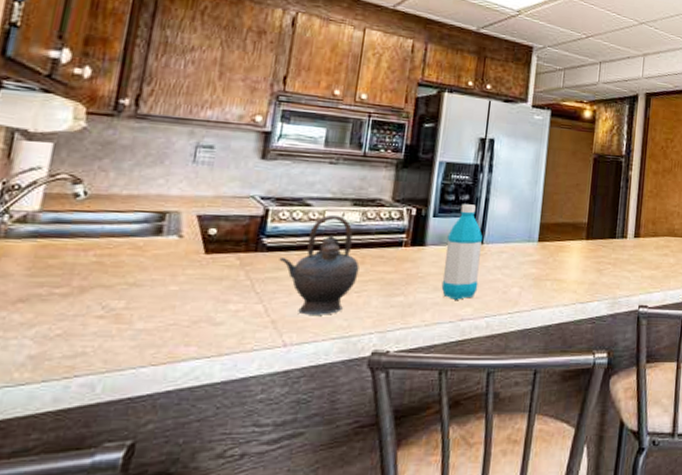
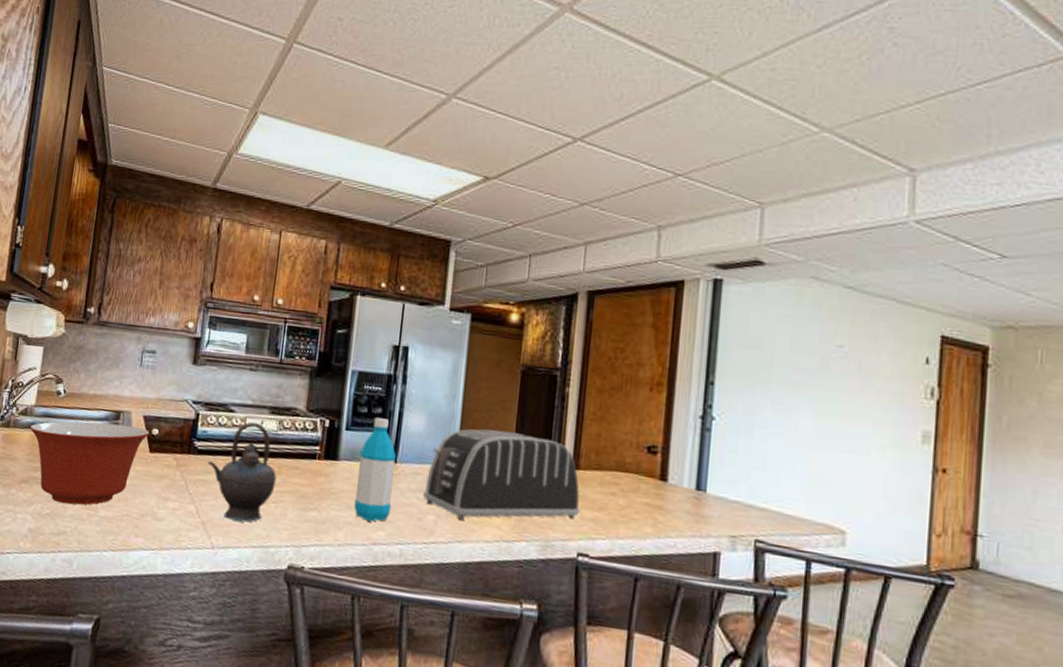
mixing bowl: none [30,225,206,321] -> present [29,421,150,505]
toaster: none [508,209,640,289] -> present [423,429,580,520]

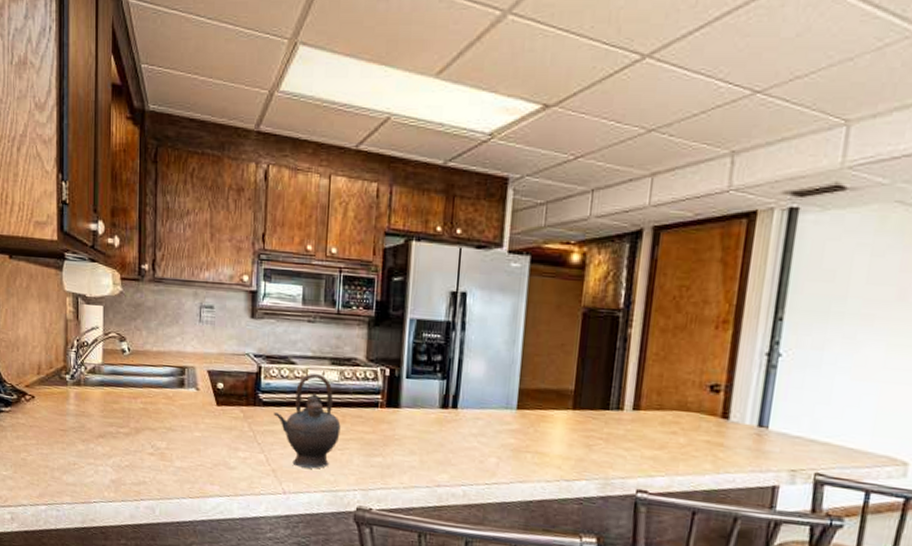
mixing bowl: present [29,421,150,505] -> none [99,378,216,457]
water bottle: present [354,417,397,522] -> none [417,365,458,465]
toaster: present [423,429,580,520] -> none [485,373,640,461]

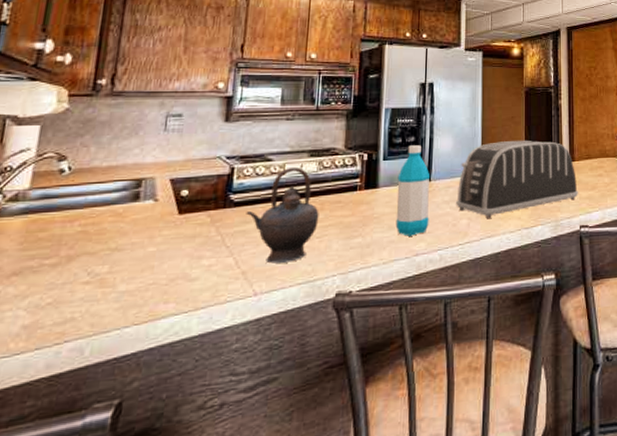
water bottle: none [417,365,458,465] -> present [395,145,431,236]
toaster: none [485,373,640,461] -> present [456,141,578,218]

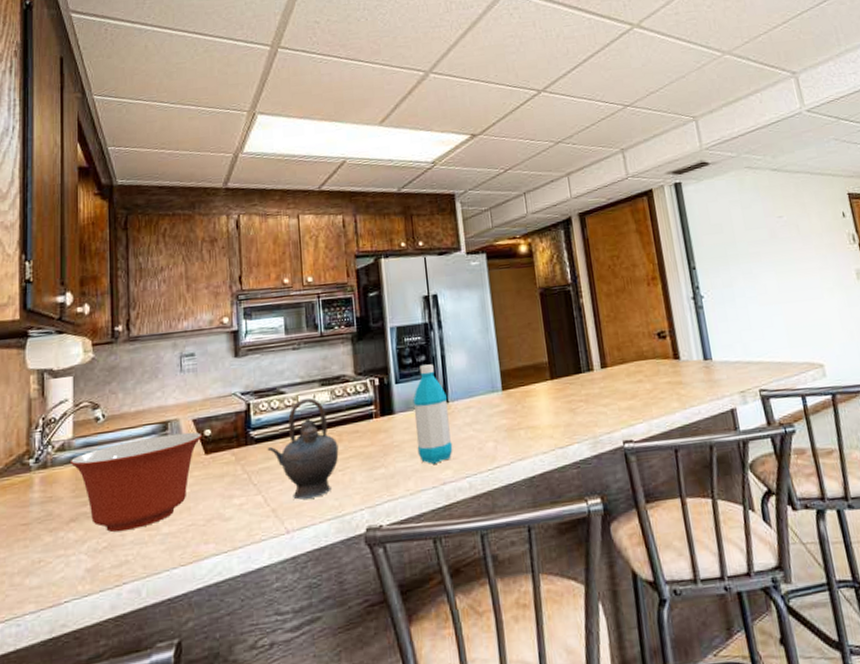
mixing bowl: none [21,191,179,289] -> present [70,432,203,533]
toaster: present [456,141,578,218] -> none [478,347,616,439]

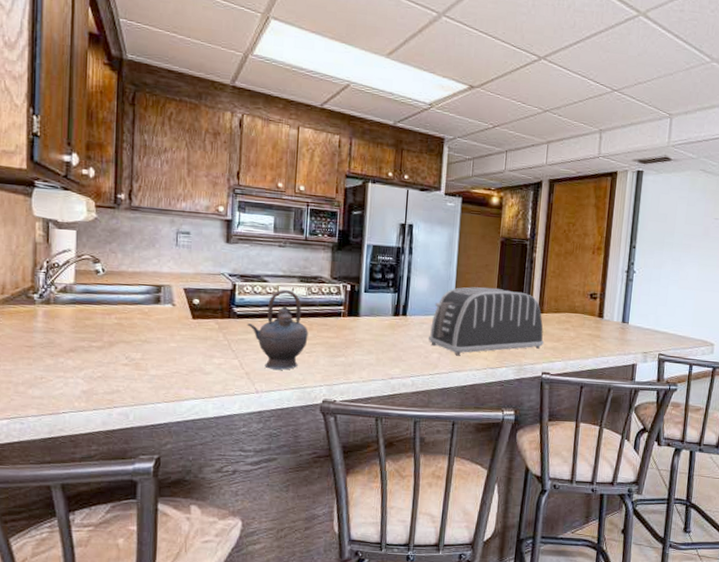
mixing bowl: present [70,432,203,533] -> none [71,295,191,368]
water bottle: present [413,364,453,464] -> none [374,281,407,362]
toaster: none [478,347,616,439] -> present [429,287,544,355]

